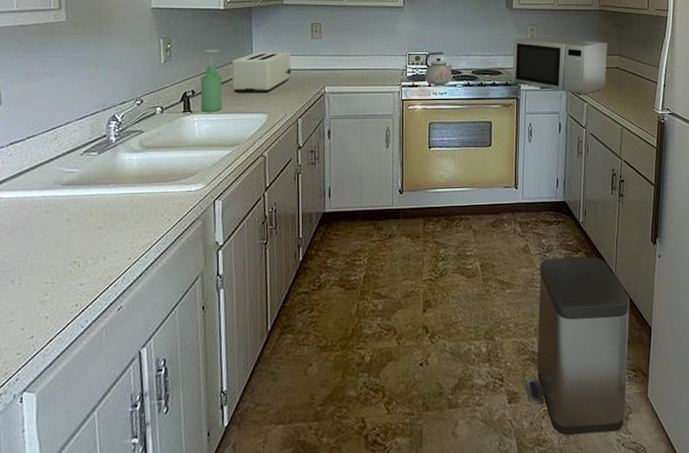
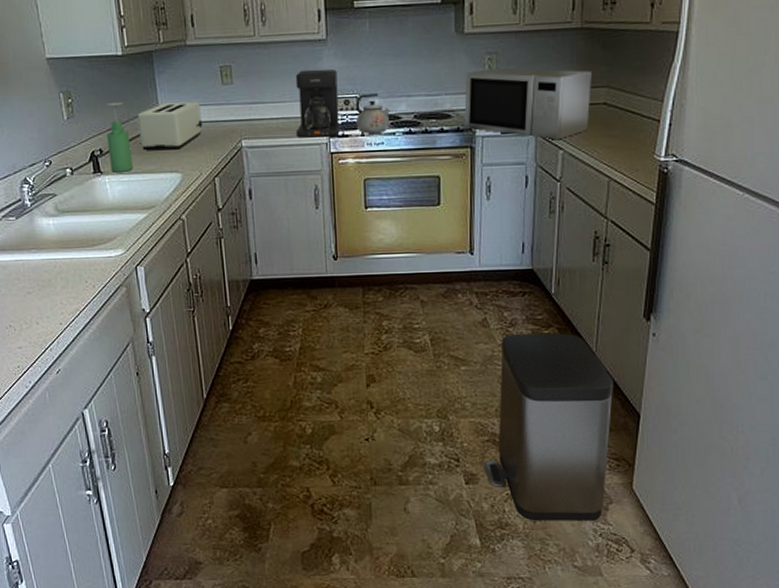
coffee maker: none [373,30,412,86] -> present [295,69,341,138]

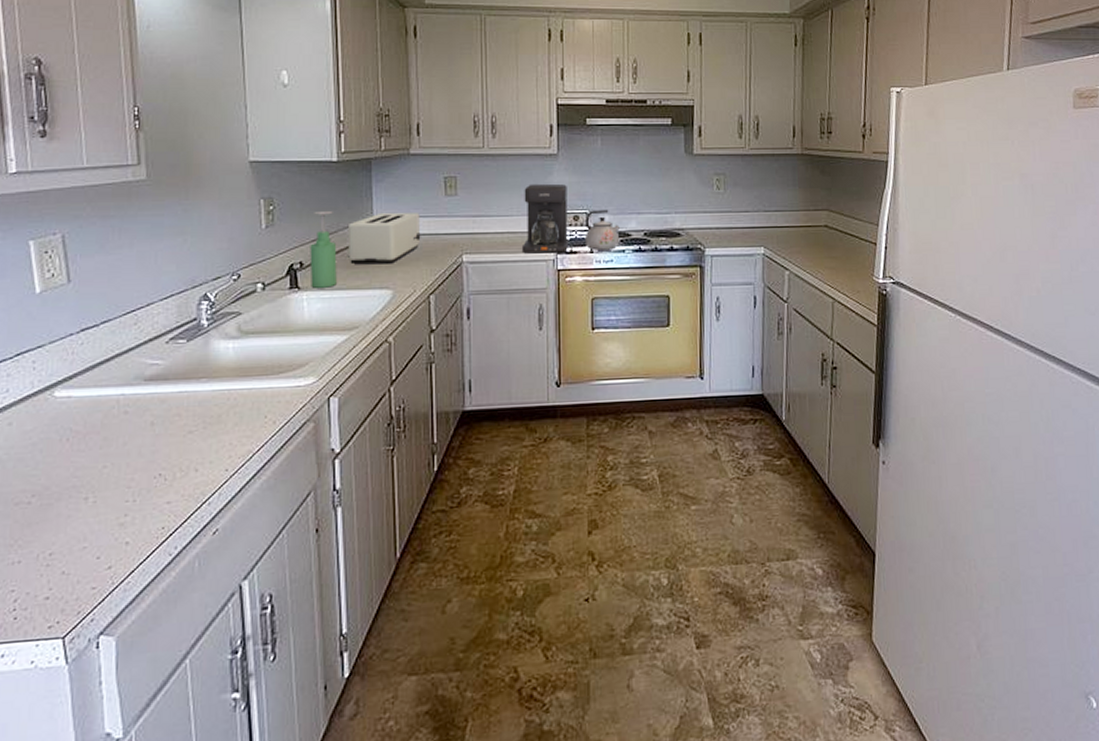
microwave: present [464,67,592,141] -> none [694,188,813,261]
pedal bin: present [483,333,613,521] -> none [716,463,847,689]

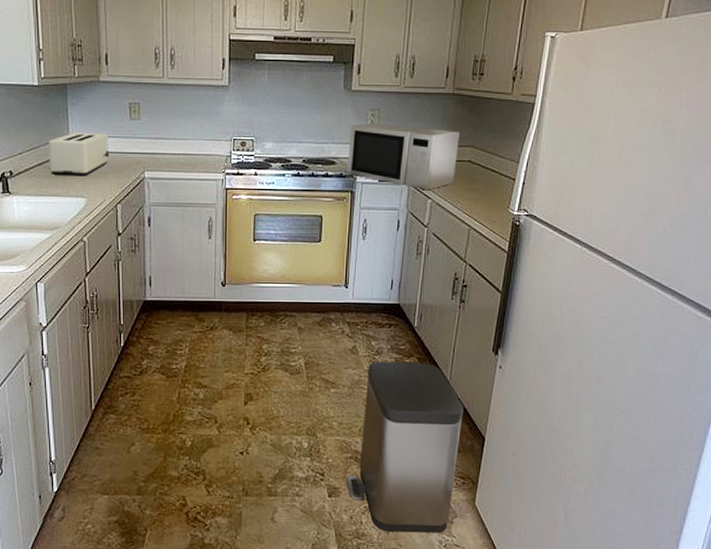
soap dispenser: present [310,210,337,288] -> none [18,128,40,194]
coffee maker: present [521,183,569,254] -> none [195,112,237,174]
kettle: present [584,210,620,250] -> none [250,138,281,173]
microwave: none [694,188,813,261] -> present [347,123,459,191]
pedal bin: none [716,463,847,689] -> present [345,362,463,533]

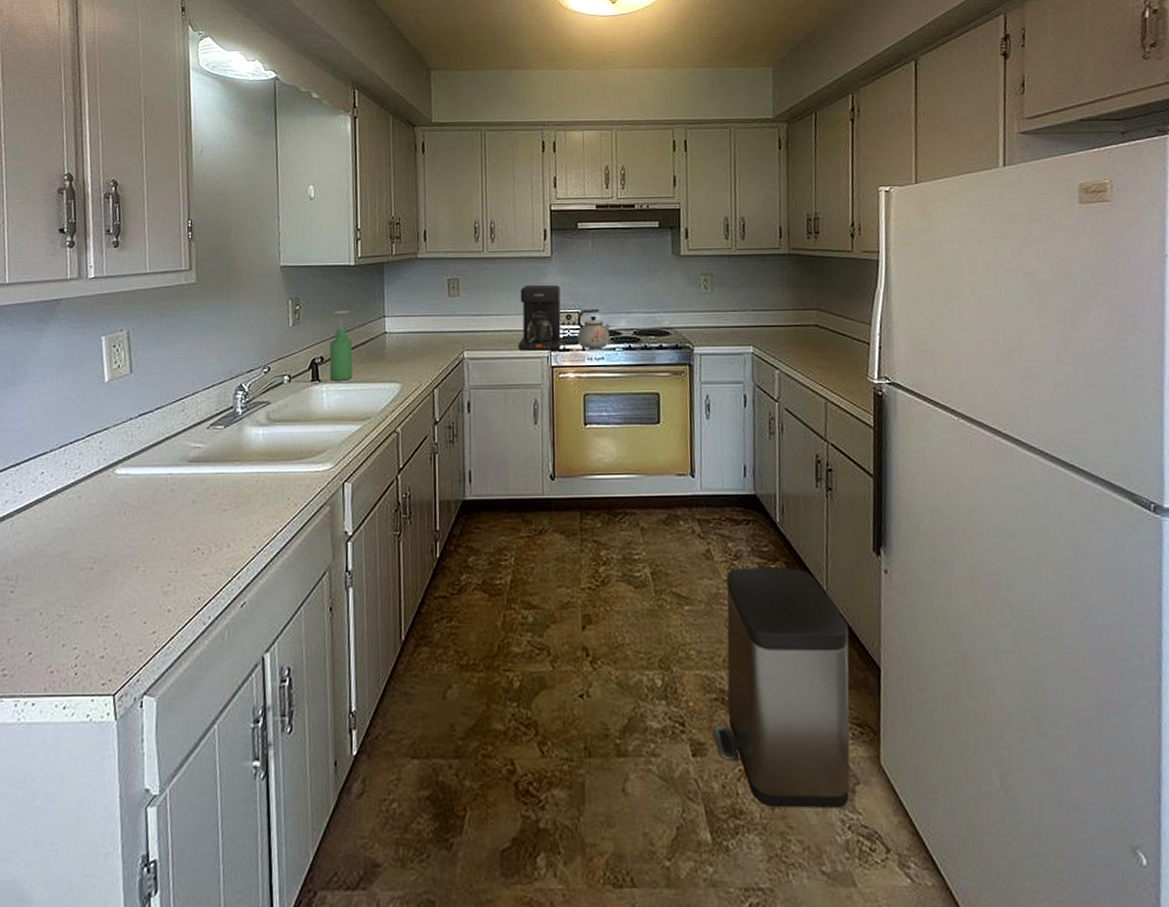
soap dispenser: none [18,128,40,194] -> present [329,310,353,381]
toaster: present [48,132,110,176] -> none [362,311,427,360]
coffee maker: none [195,112,237,174] -> present [518,284,563,351]
kettle: none [250,138,281,173] -> present [577,309,611,348]
microwave: present [347,123,459,191] -> none [682,288,803,360]

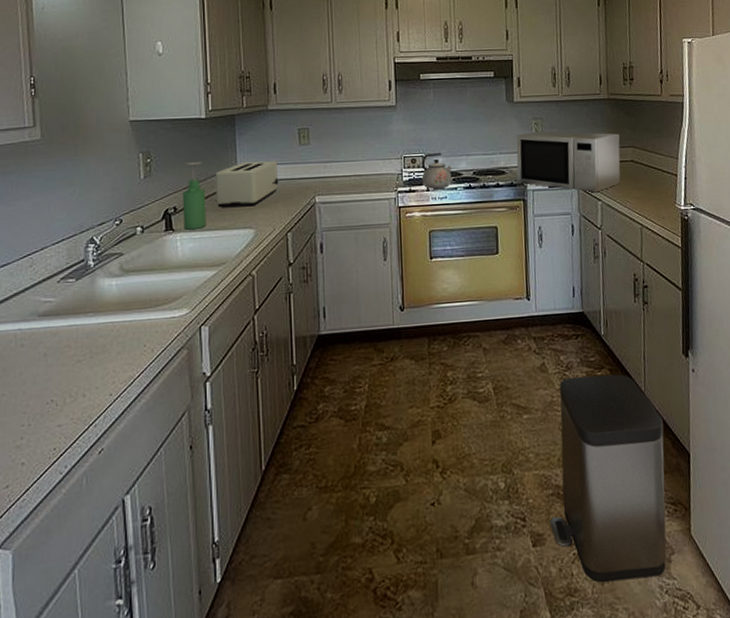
toaster: none [362,311,427,360] -> present [215,161,279,207]
coffee maker: present [518,284,563,351] -> none [366,131,408,193]
microwave: none [682,288,803,360] -> present [516,131,621,193]

